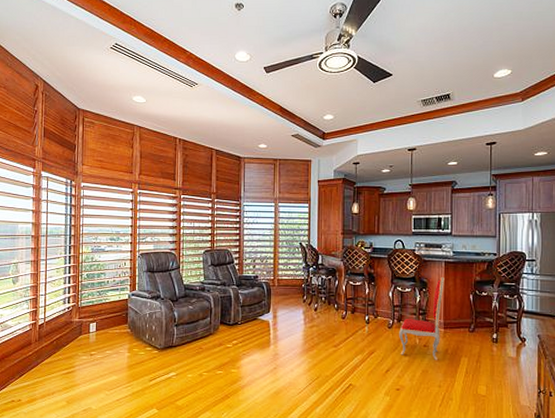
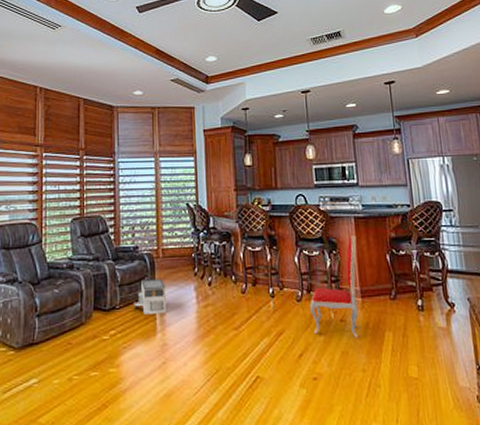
architectural model: none [252,302,279,331] -> present [133,278,166,314]

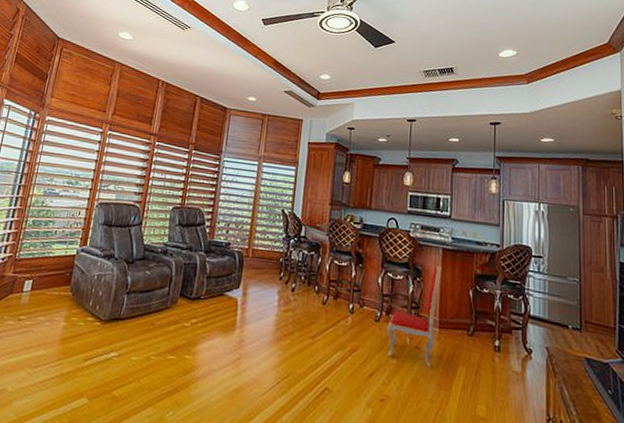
architectural model: present [133,278,166,314] -> none [217,275,251,311]

